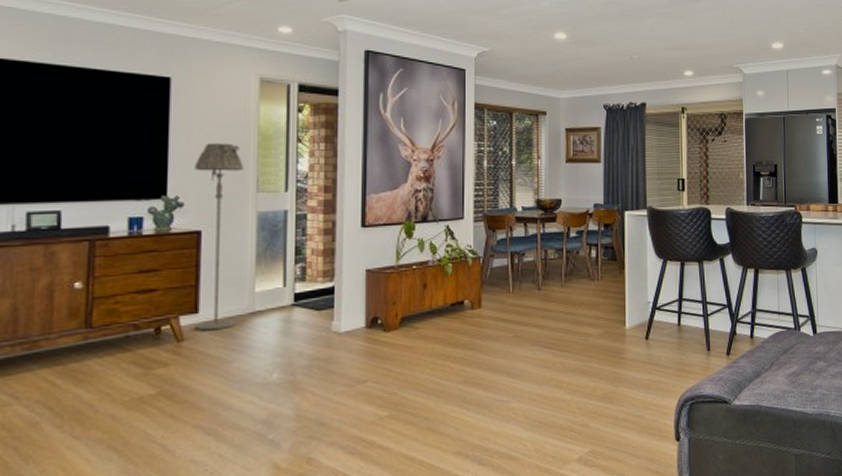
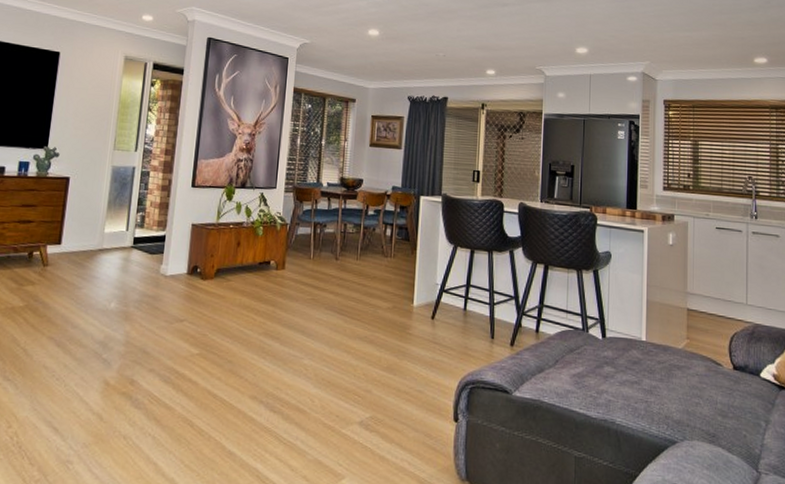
floor lamp: present [194,143,244,331] -> none [58,107,106,261]

